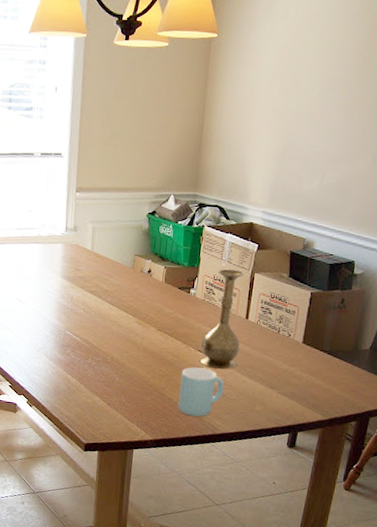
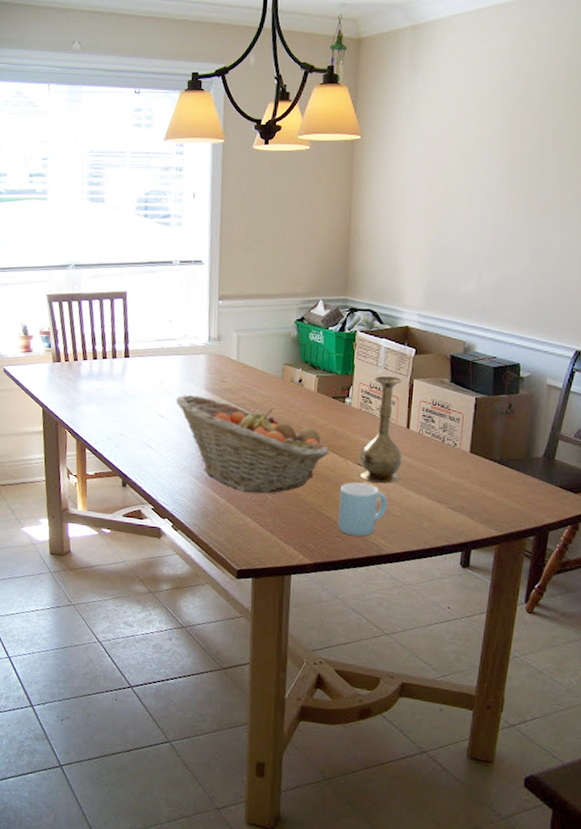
fruit basket: none [33,281,173,375] -> present [175,394,329,494]

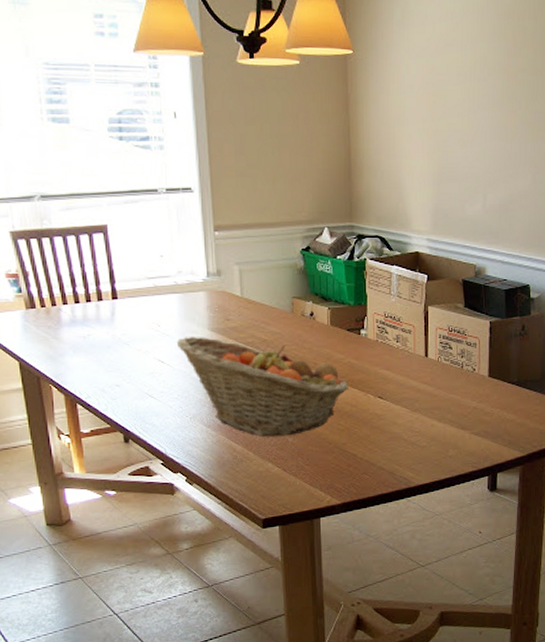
mug: present [338,482,388,536] -> none [363,416,412,471]
vase: present [359,376,402,483] -> none [379,305,423,414]

